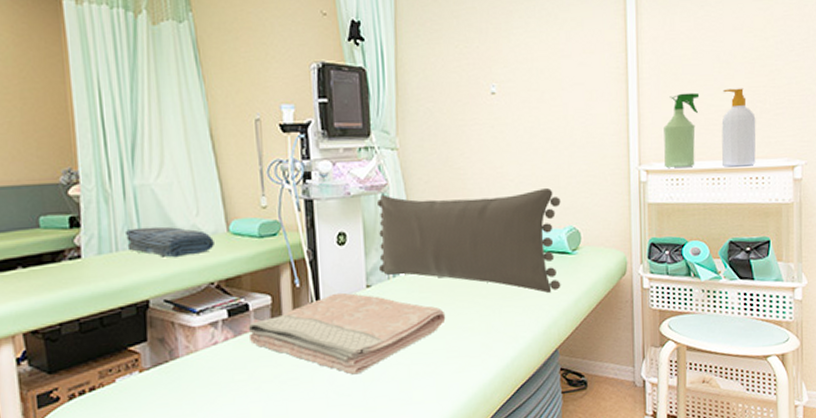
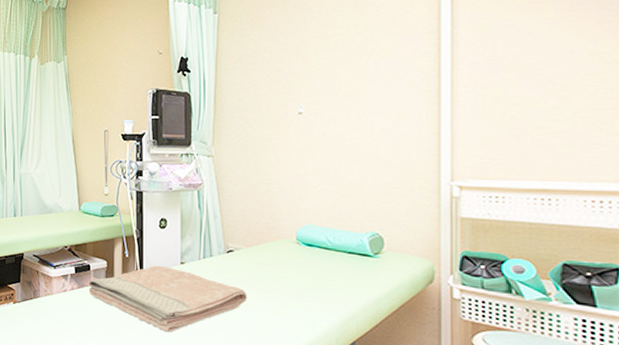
towel: present [124,226,214,258] -> none [12,202,69,226]
pillow: present [376,188,561,294] -> none [191,191,364,290]
spray bottle: present [664,92,700,168] -> none [481,114,526,185]
soap bottle: present [721,88,756,167] -> none [554,110,601,189]

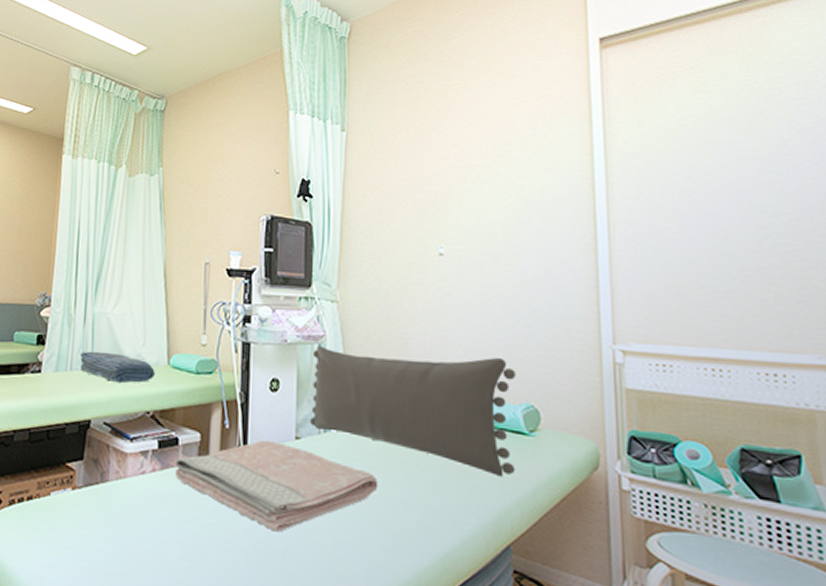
towel: none [12,202,69,226] -> present [79,351,155,384]
pillow: none [191,191,364,290] -> present [309,345,516,478]

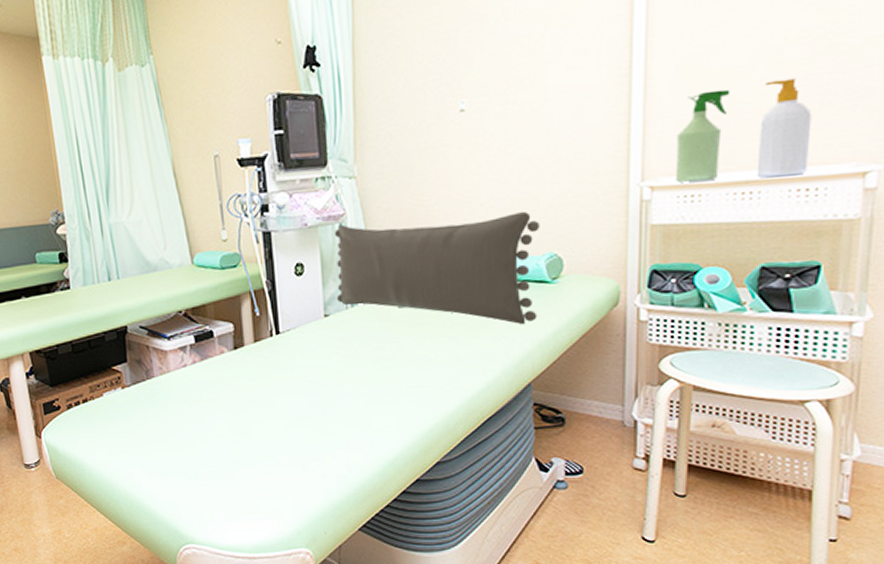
towel: present [79,351,155,384] -> none [104,260,181,289]
towel: present [174,440,378,532] -> none [213,321,406,400]
spray bottle: none [644,268,690,352] -> present [676,89,731,182]
soap bottle: none [721,268,773,359] -> present [758,78,812,177]

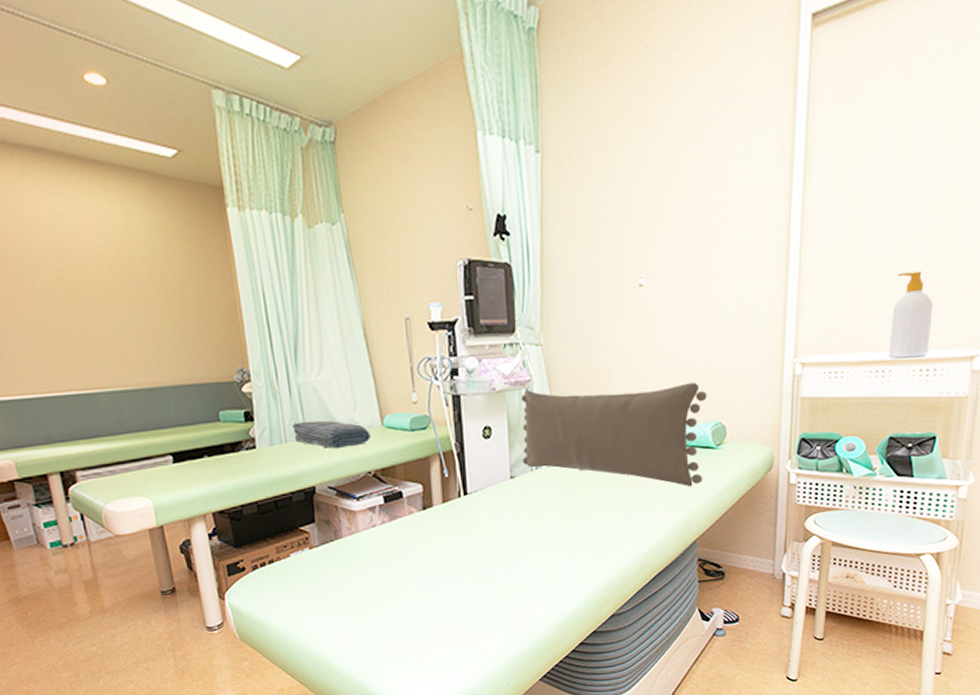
towel: none [104,260,181,289] -> present [291,420,371,449]
spray bottle: present [676,89,731,182] -> none [823,277,870,360]

